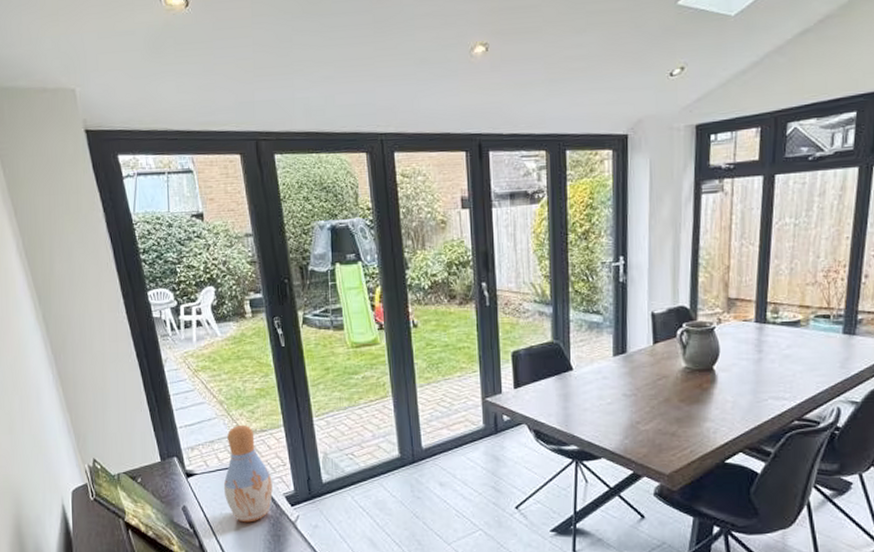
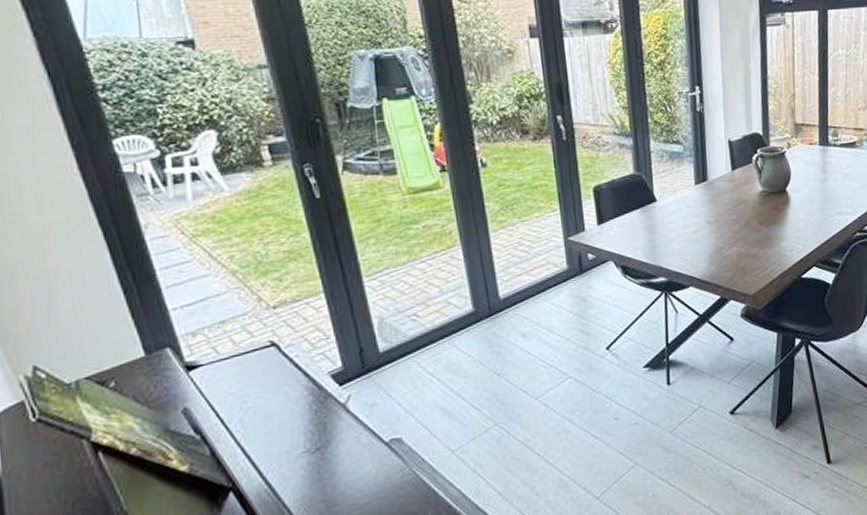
vase: present [223,424,273,523] -> none [242,296,314,415]

